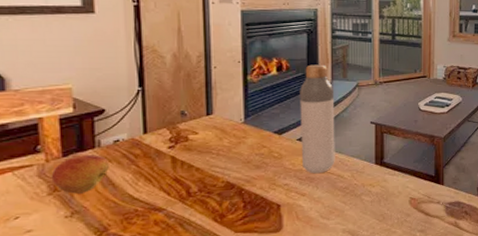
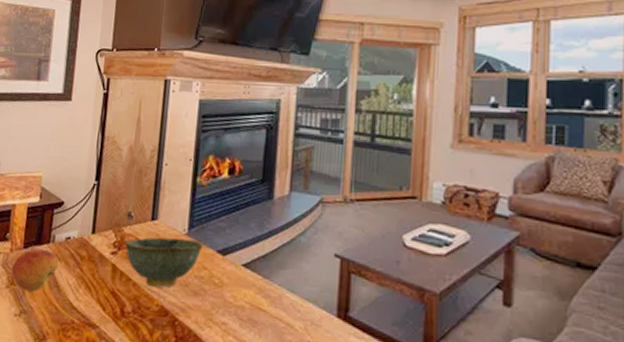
bowl: none [182,126,261,168] -> present [125,237,204,288]
bottle: present [300,64,335,174] -> none [245,168,291,317]

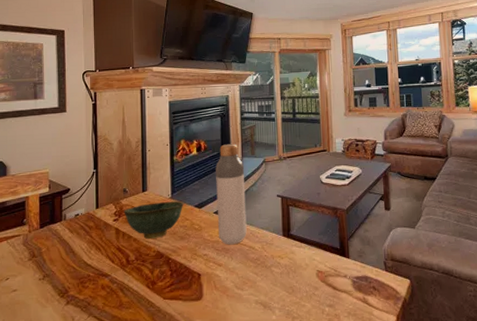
fruit: present [11,248,60,292] -> none [31,226,72,260]
bottle: none [245,168,291,317] -> present [215,144,247,245]

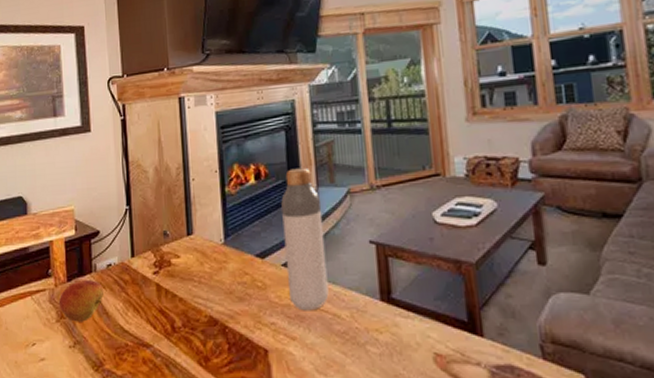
fruit: none [31,226,72,260] -> present [58,279,105,322]
bowl: present [124,201,184,239] -> none [165,247,242,299]

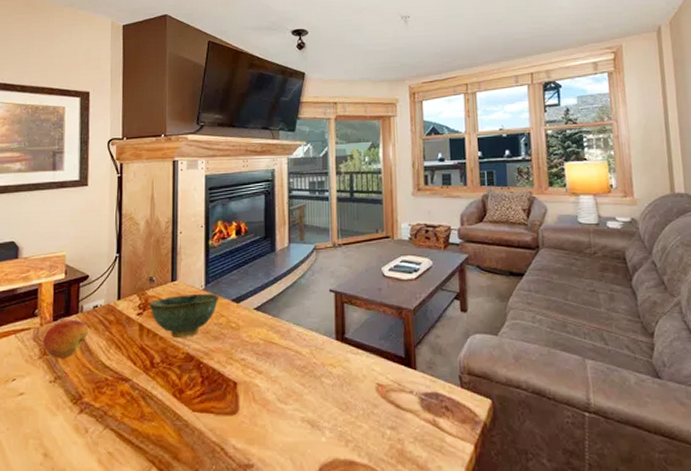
bowl: none [165,247,242,299] -> present [149,293,220,338]
bottle: present [281,167,329,311] -> none [257,226,293,349]

